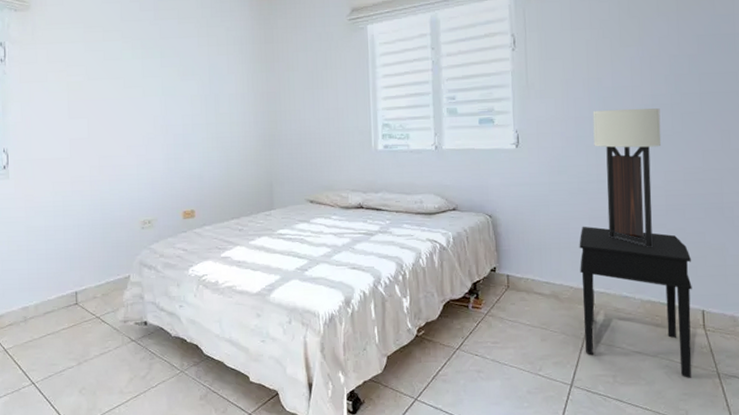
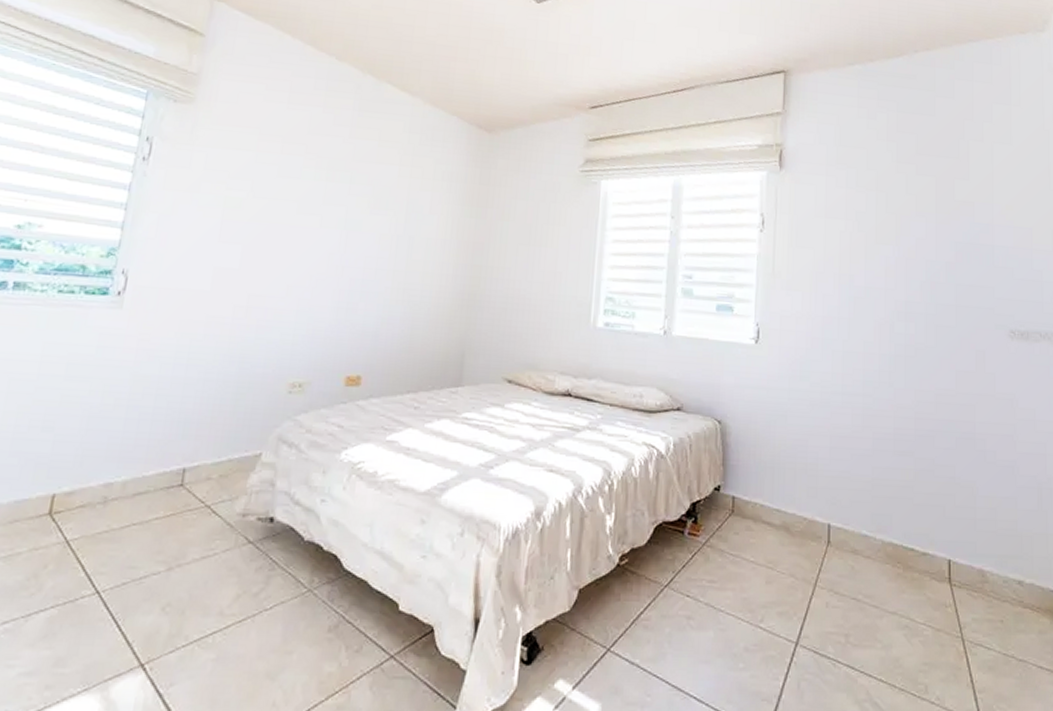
side table: present [579,226,692,378] -> none [815,444,939,644]
table lamp: present [592,108,662,247] -> none [841,312,914,478]

